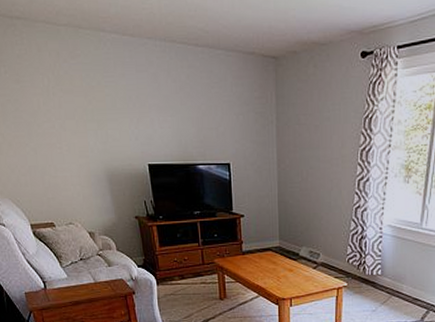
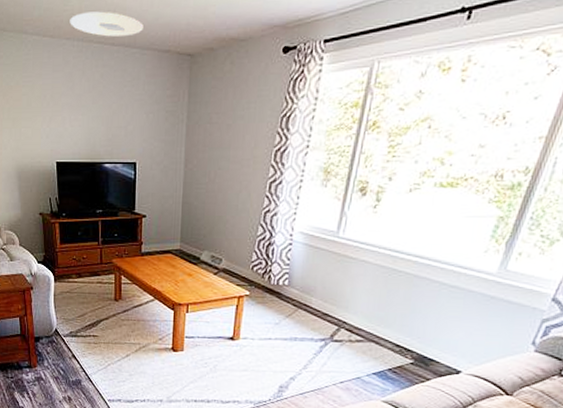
ceiling light: none [149,11,226,37] -> present [70,11,144,37]

